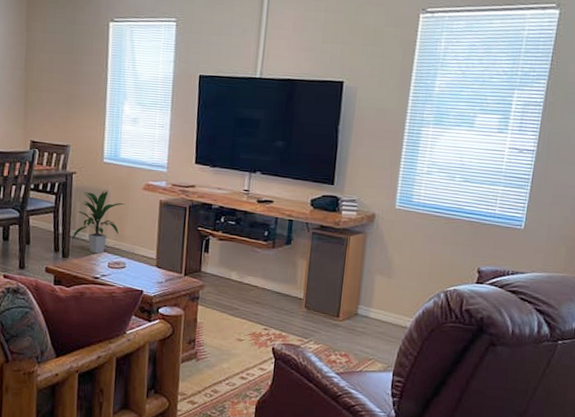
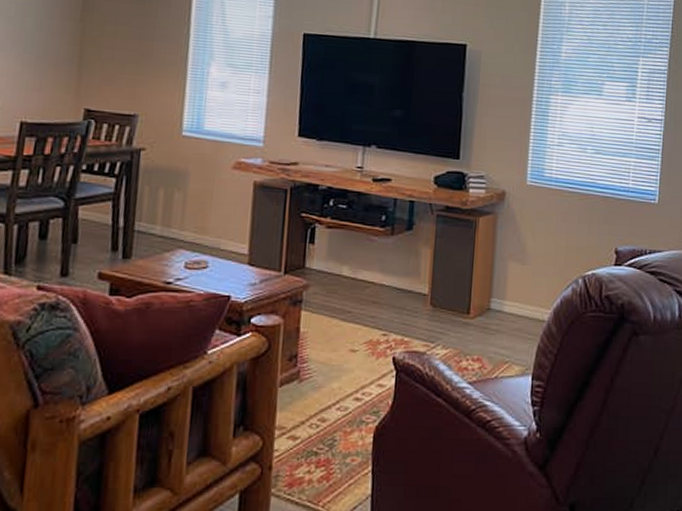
indoor plant: present [72,189,125,254] -> none [136,168,210,252]

